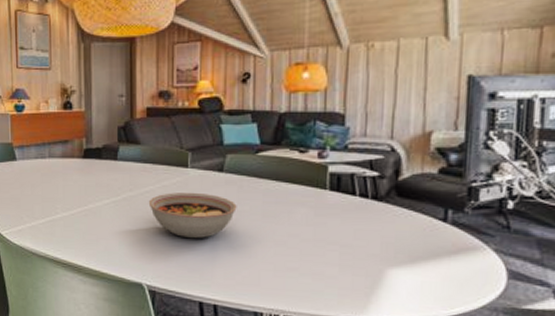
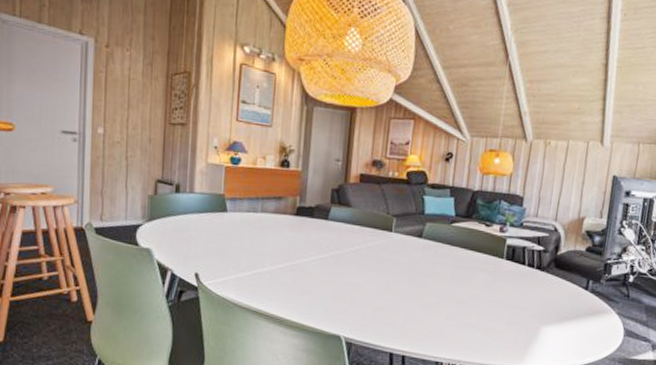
bowl: present [148,192,237,239] -> none [353,253,431,296]

